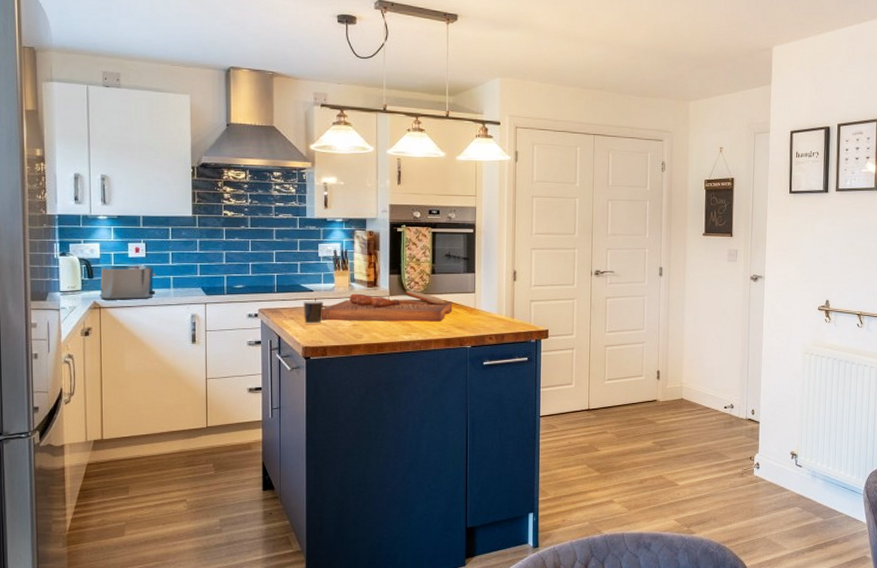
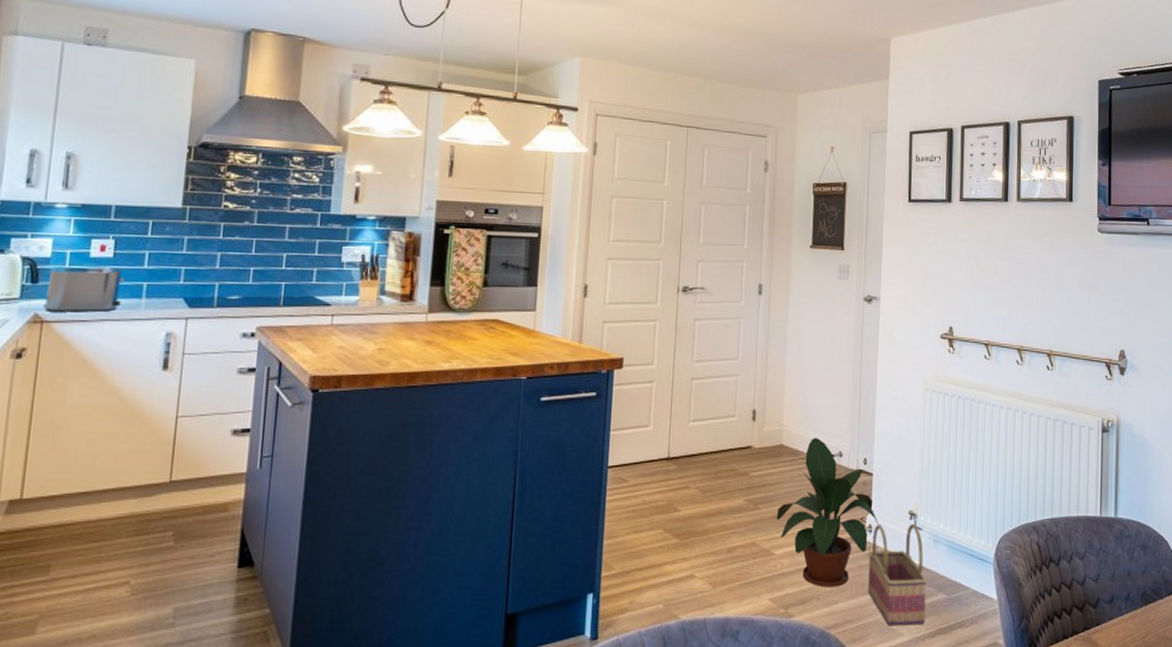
mug: present [303,301,329,325] -> none [315,317,349,349]
cutting board: present [321,290,453,322] -> none [337,306,507,346]
potted plant: none [679,392,765,511] -> present [776,437,879,588]
basket: none [756,462,807,542] -> present [867,524,928,626]

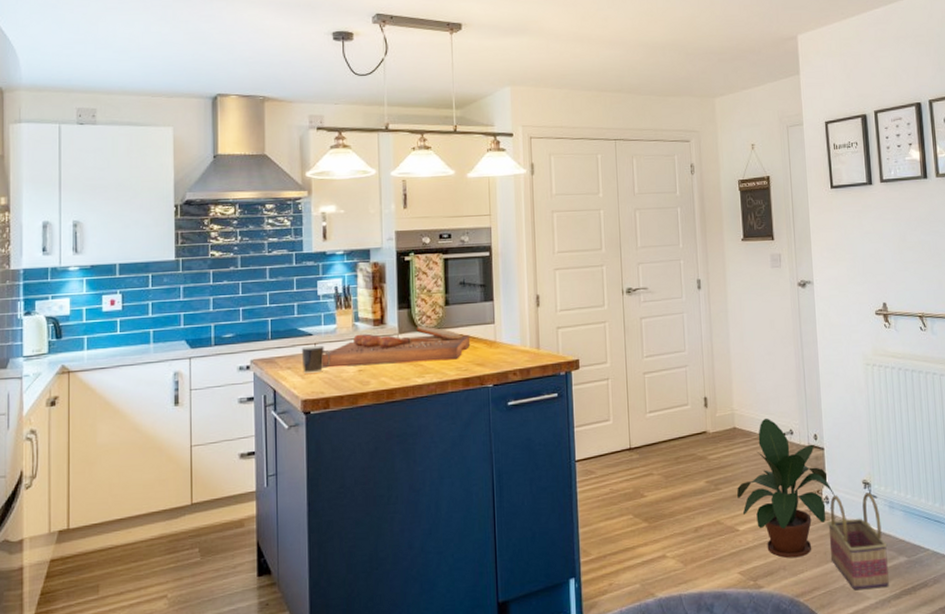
toaster: present [43,266,124,313] -> none [68,318,133,364]
mug: none [315,317,349,349] -> present [301,345,331,375]
cutting board: none [337,306,507,346] -> present [322,326,471,367]

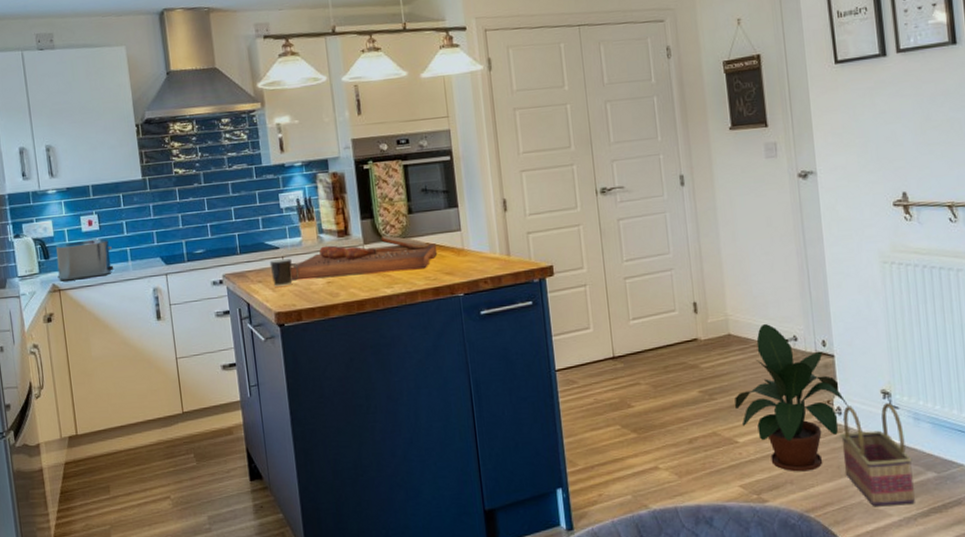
toaster: none [68,318,133,364] -> present [55,238,114,282]

